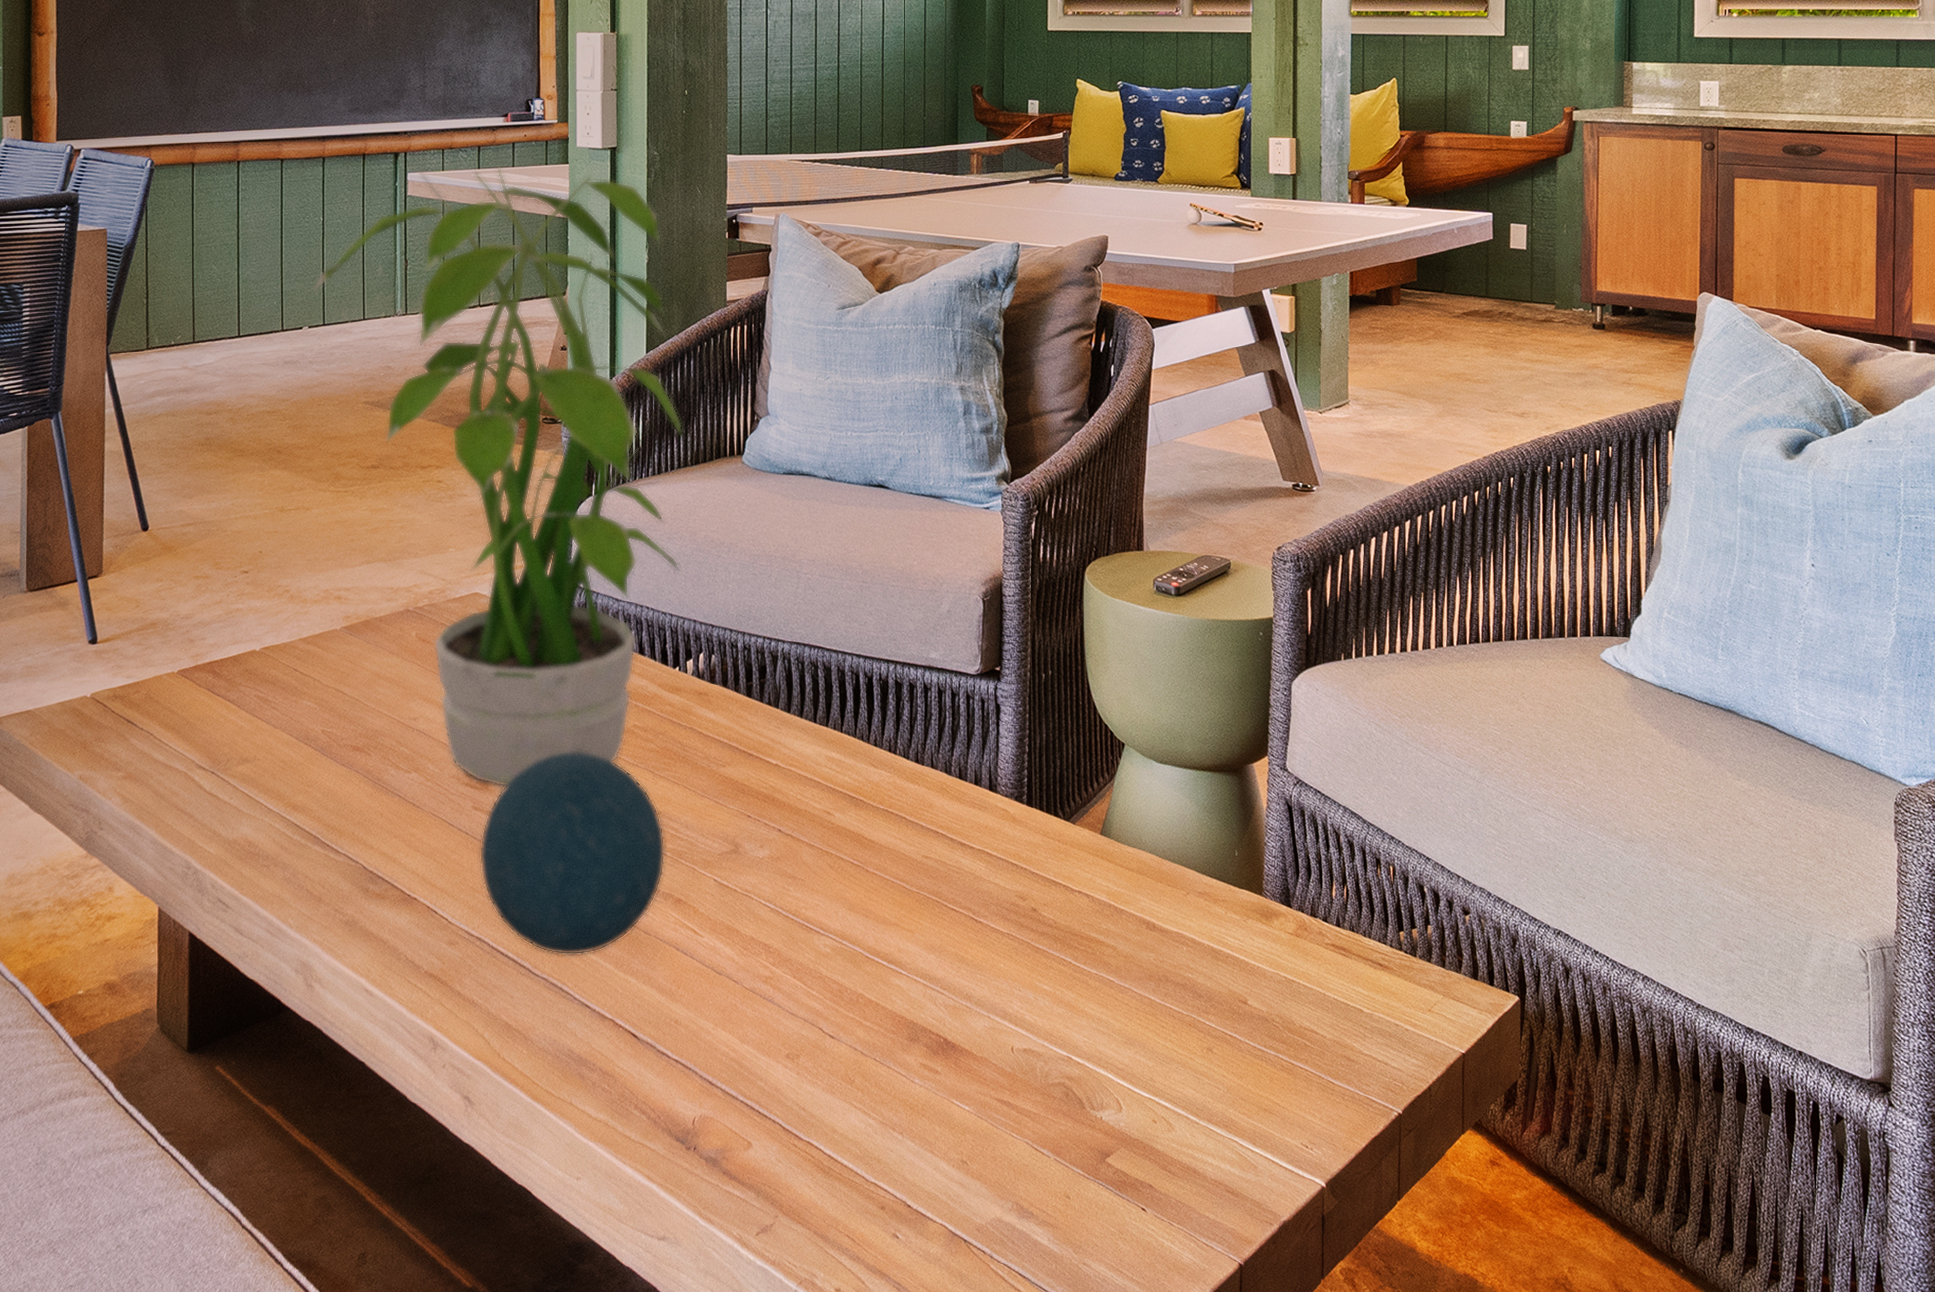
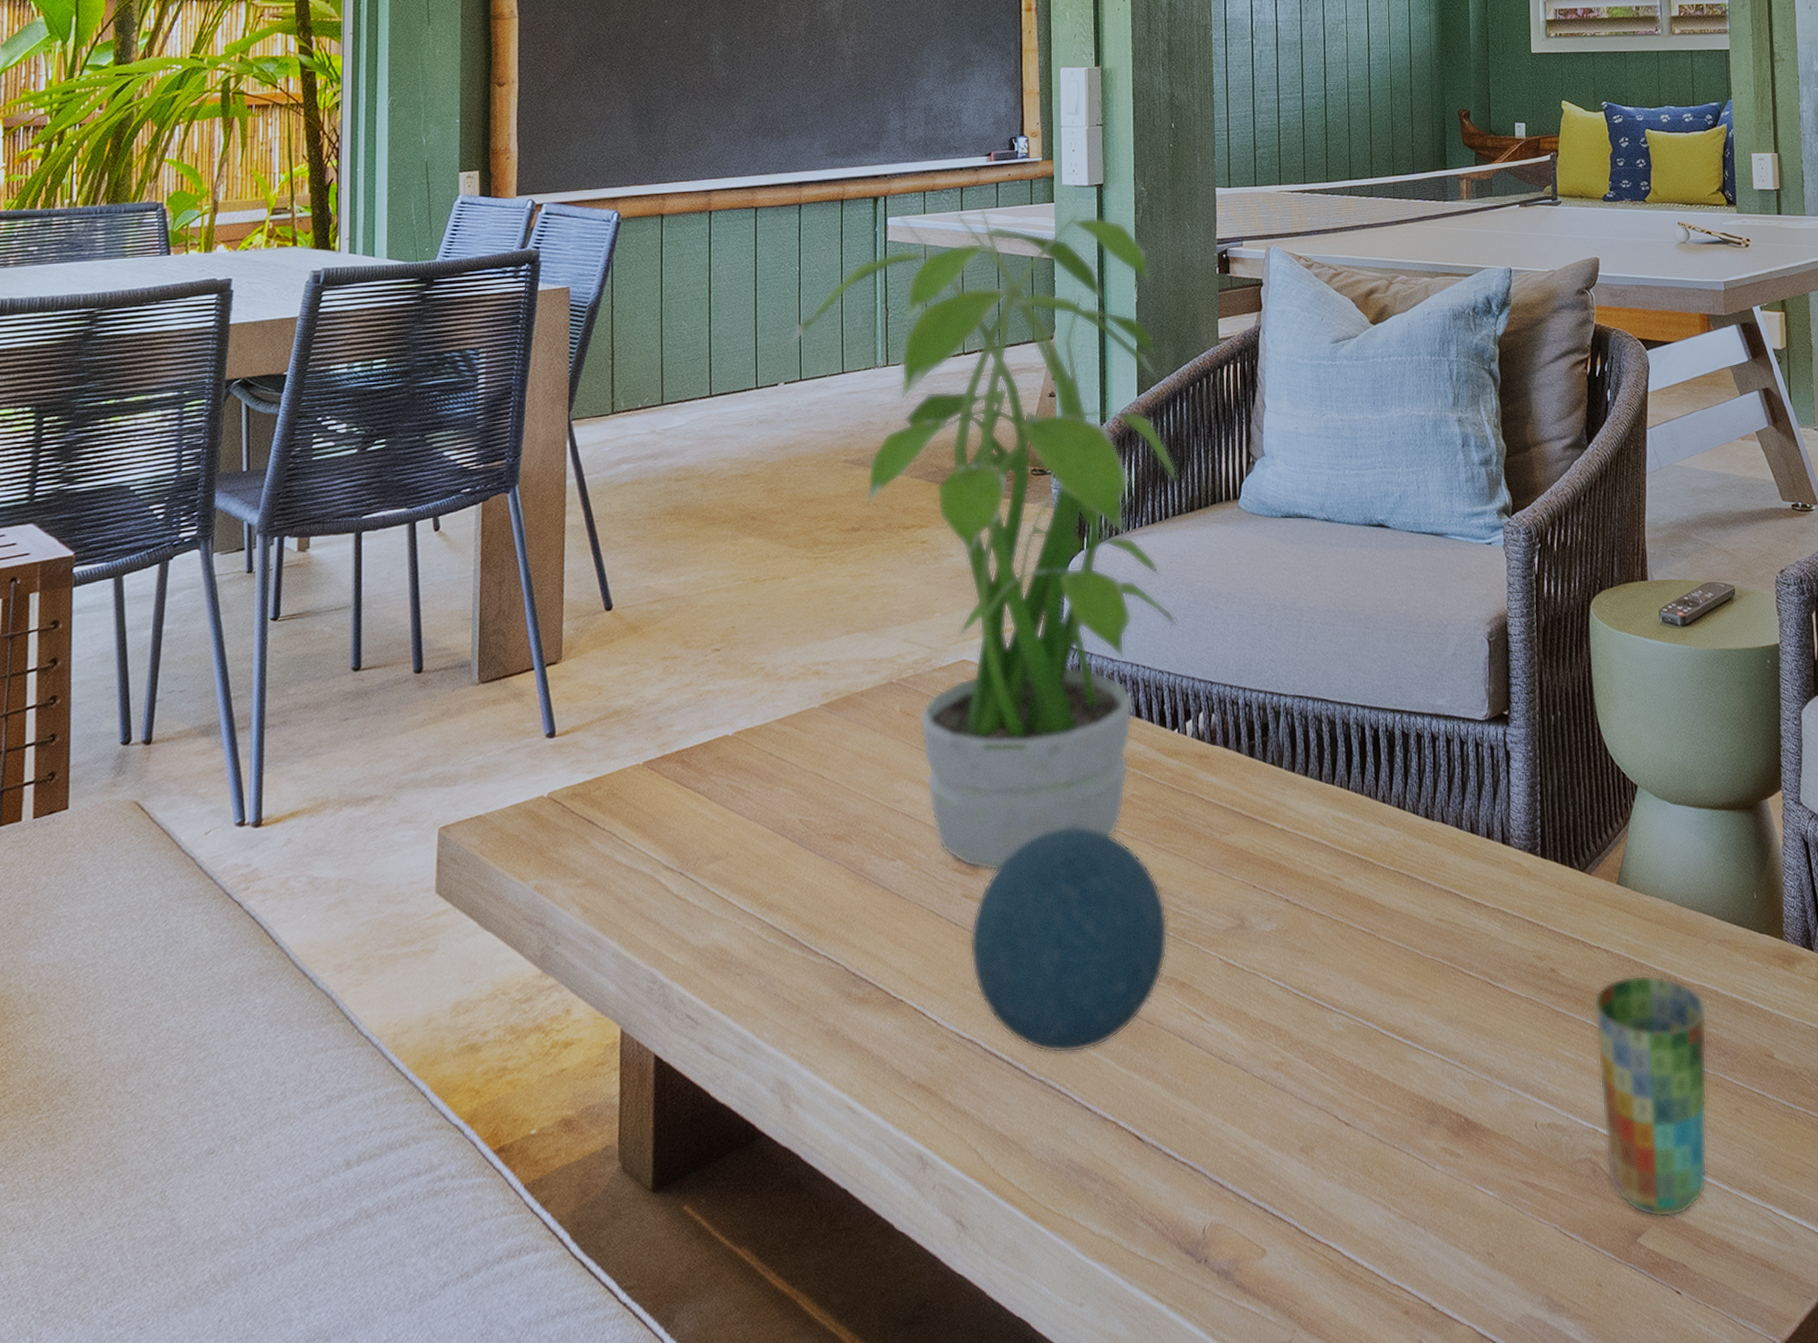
cup: none [1072,920,1183,1142] -> present [1593,975,1707,1218]

